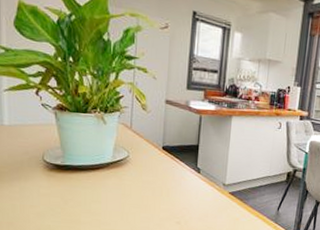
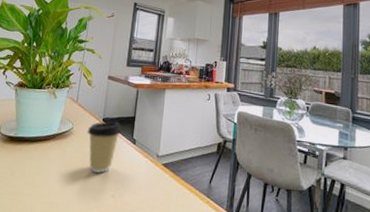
coffee cup: none [145,149,184,201] -> present [87,121,122,173]

